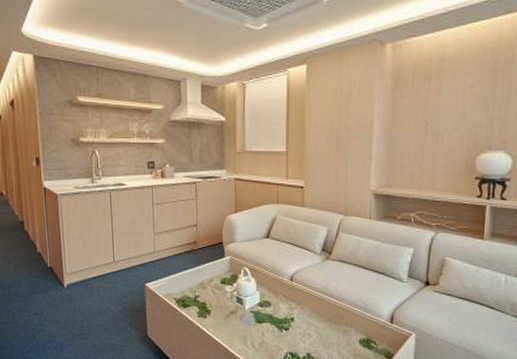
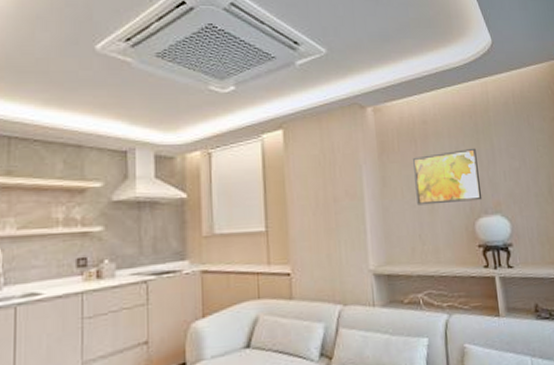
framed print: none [422,86,492,138] -> present [413,148,483,206]

